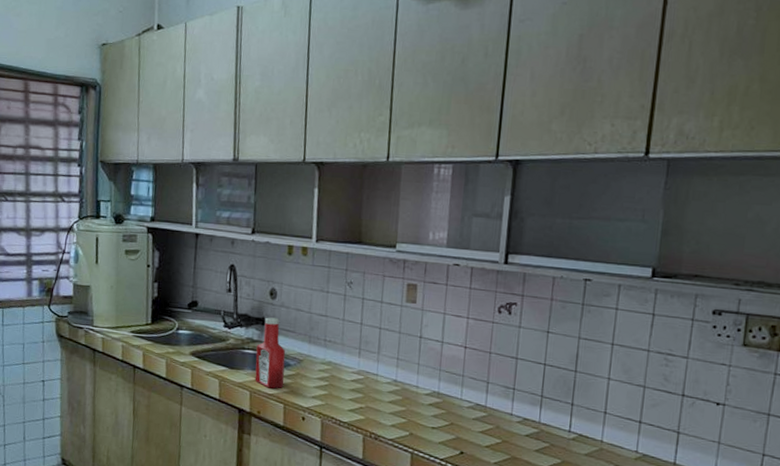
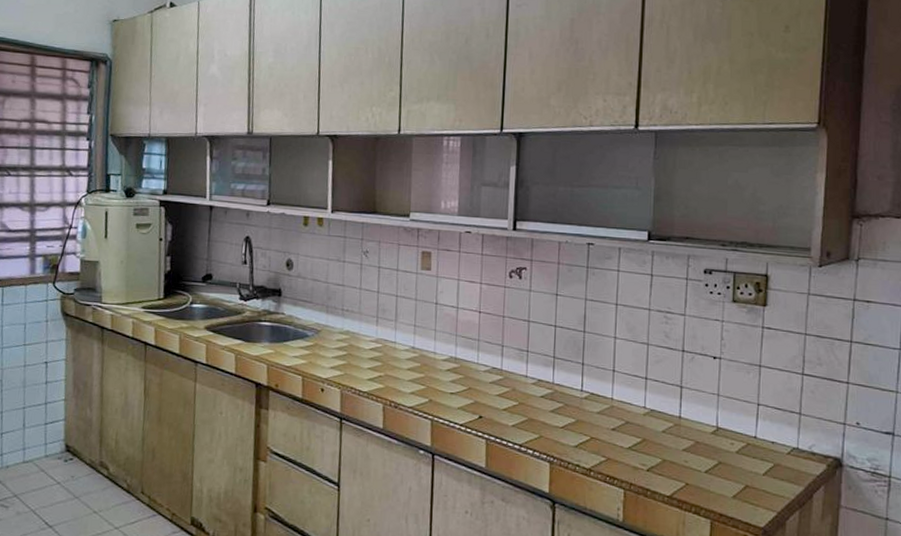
ketchup bottle: present [254,317,286,389] -> none [272,288,303,361]

